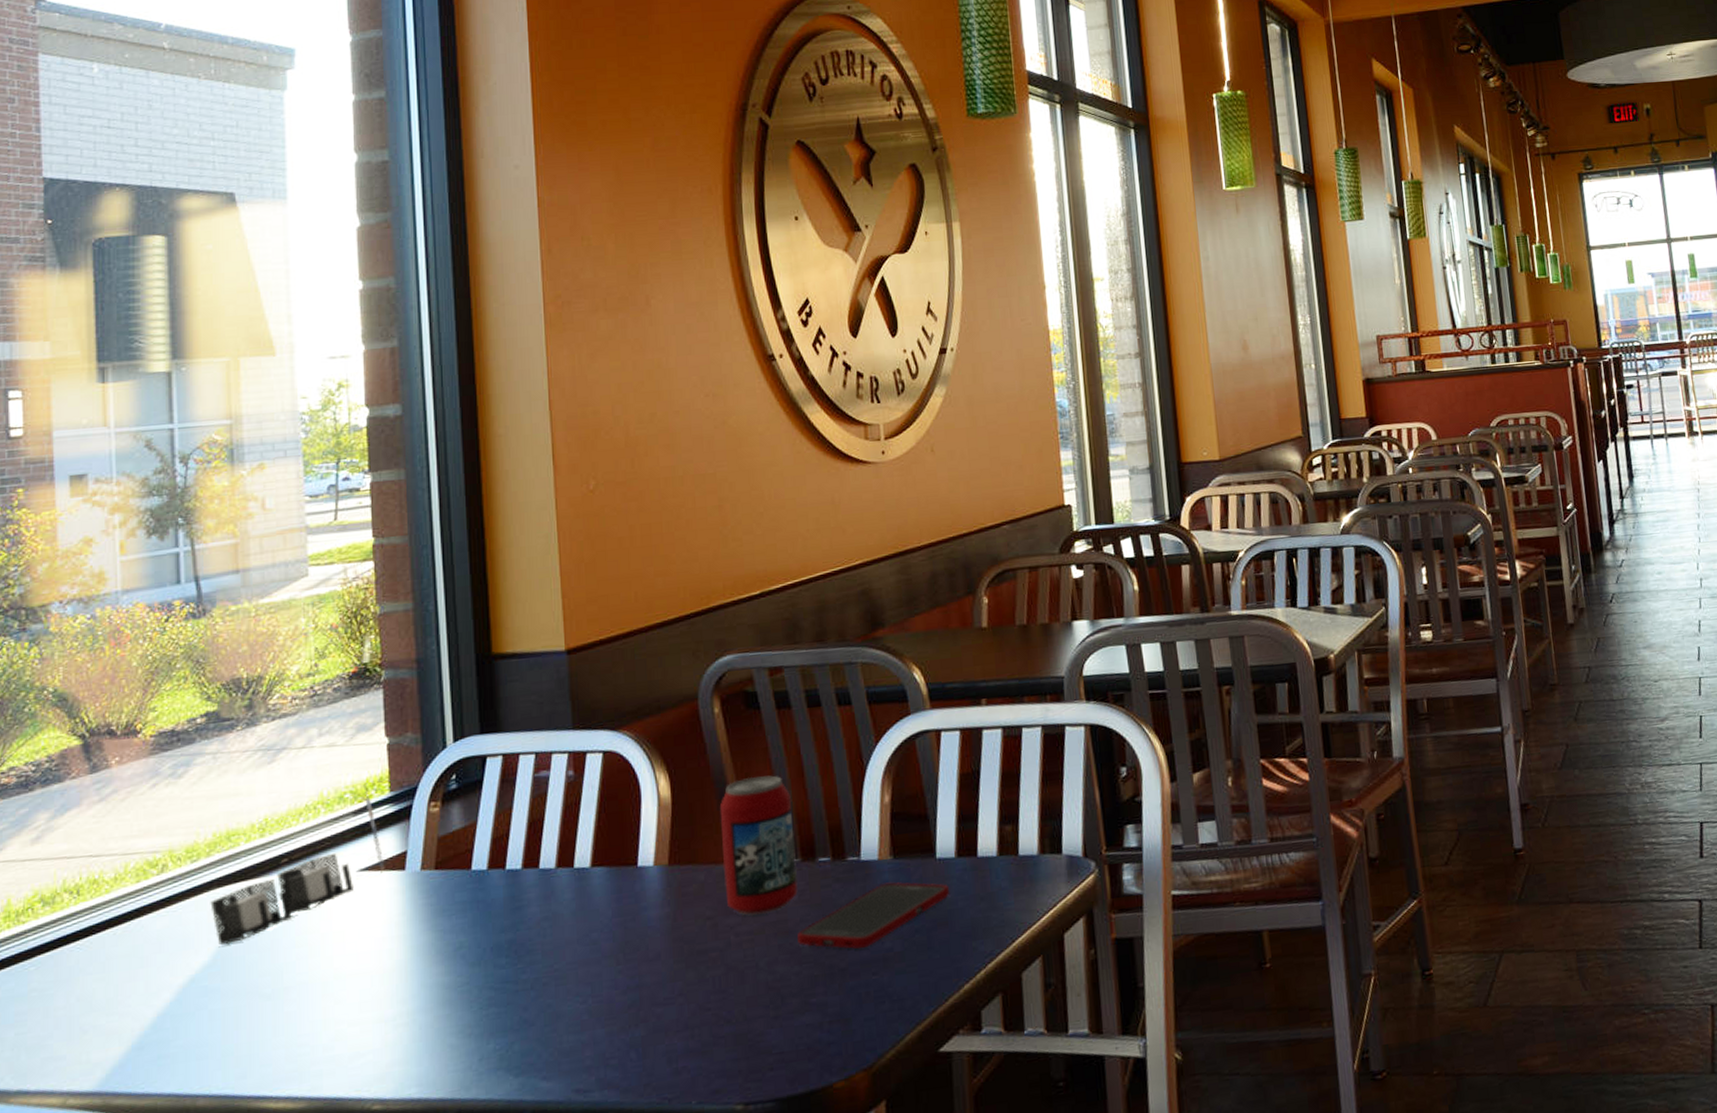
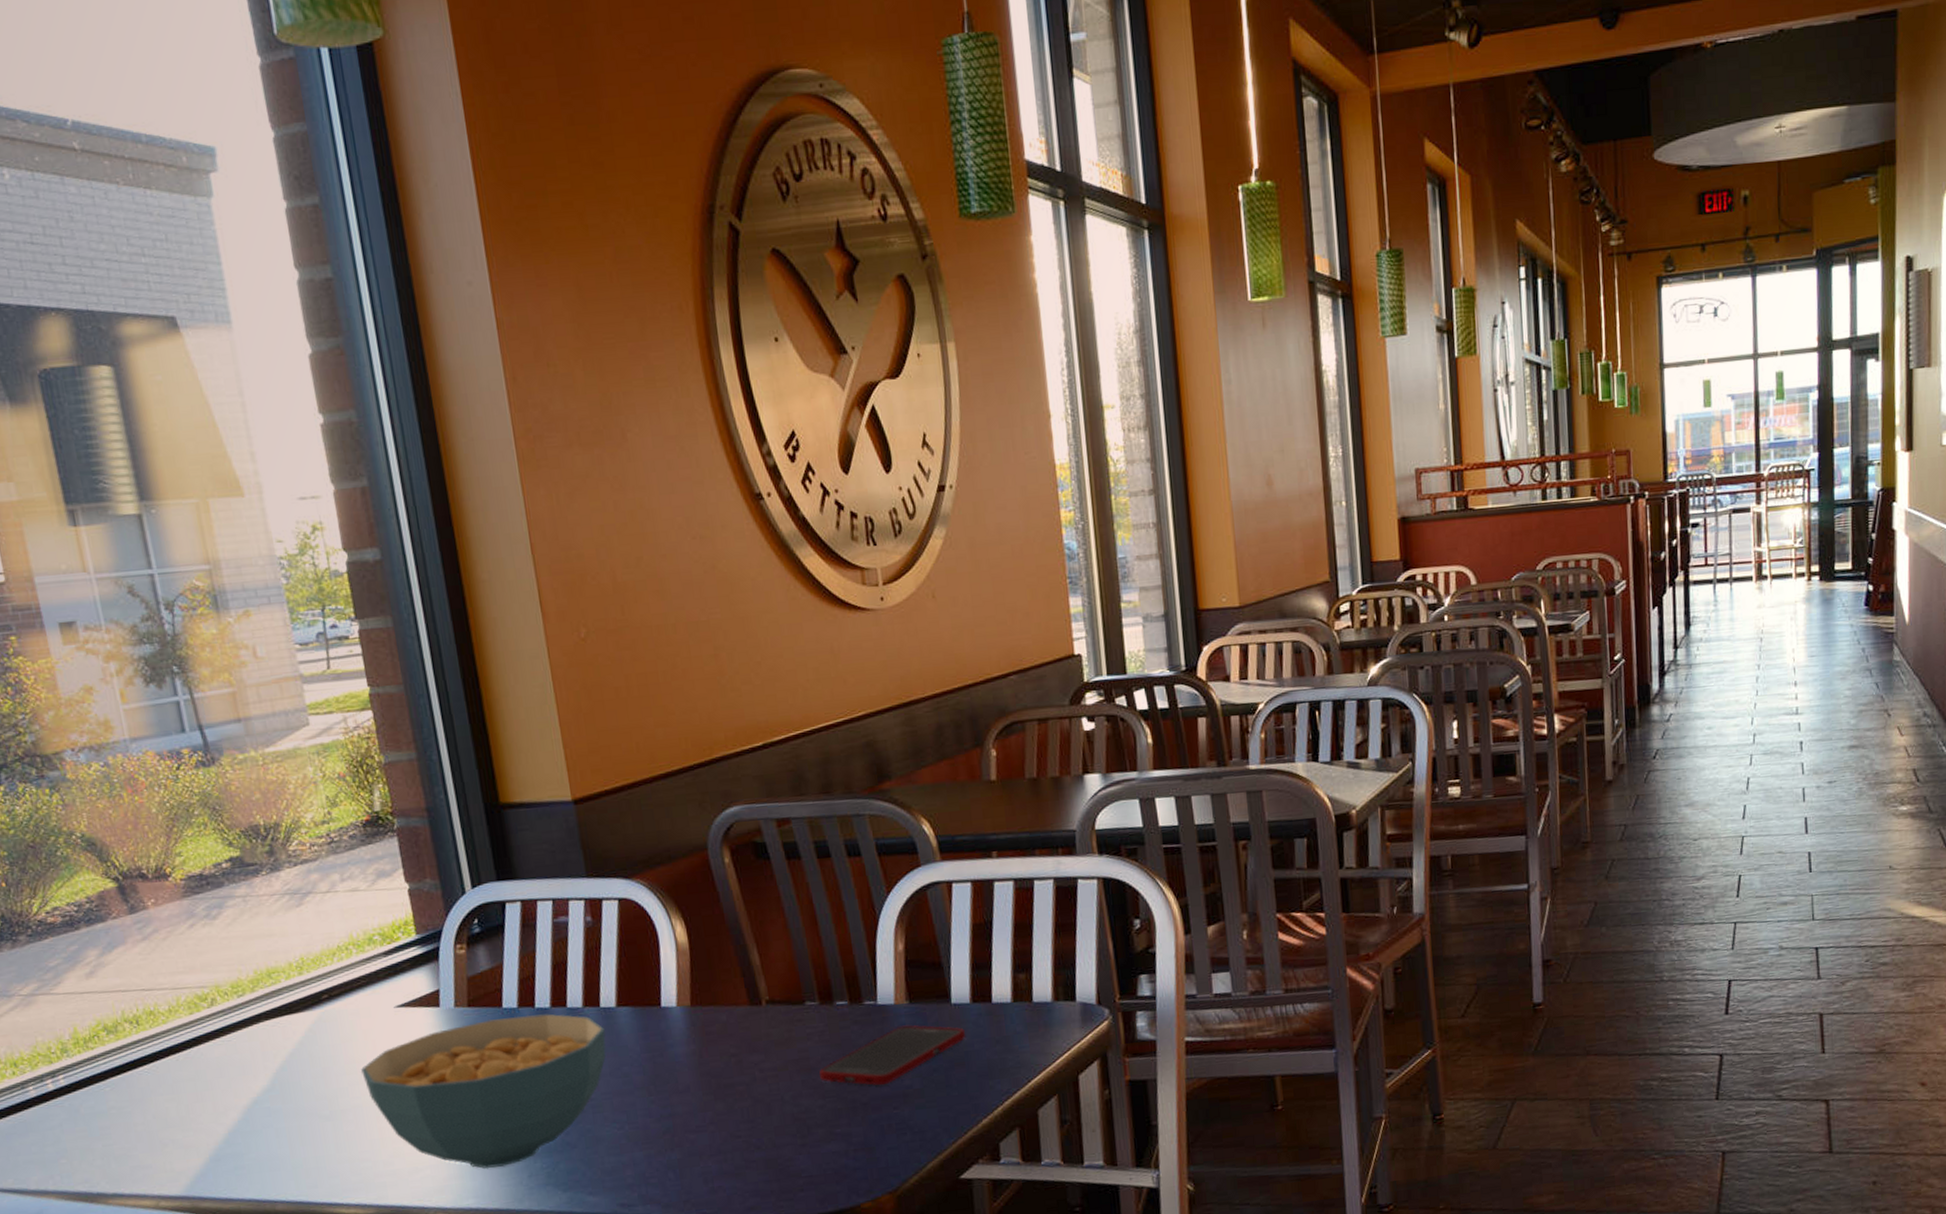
napkin holder: present [210,783,385,946] -> none [261,926,421,1072]
cereal bowl: none [313,875,577,1053] -> present [361,1013,606,1169]
beverage can: present [719,775,798,916] -> none [736,923,818,1054]

